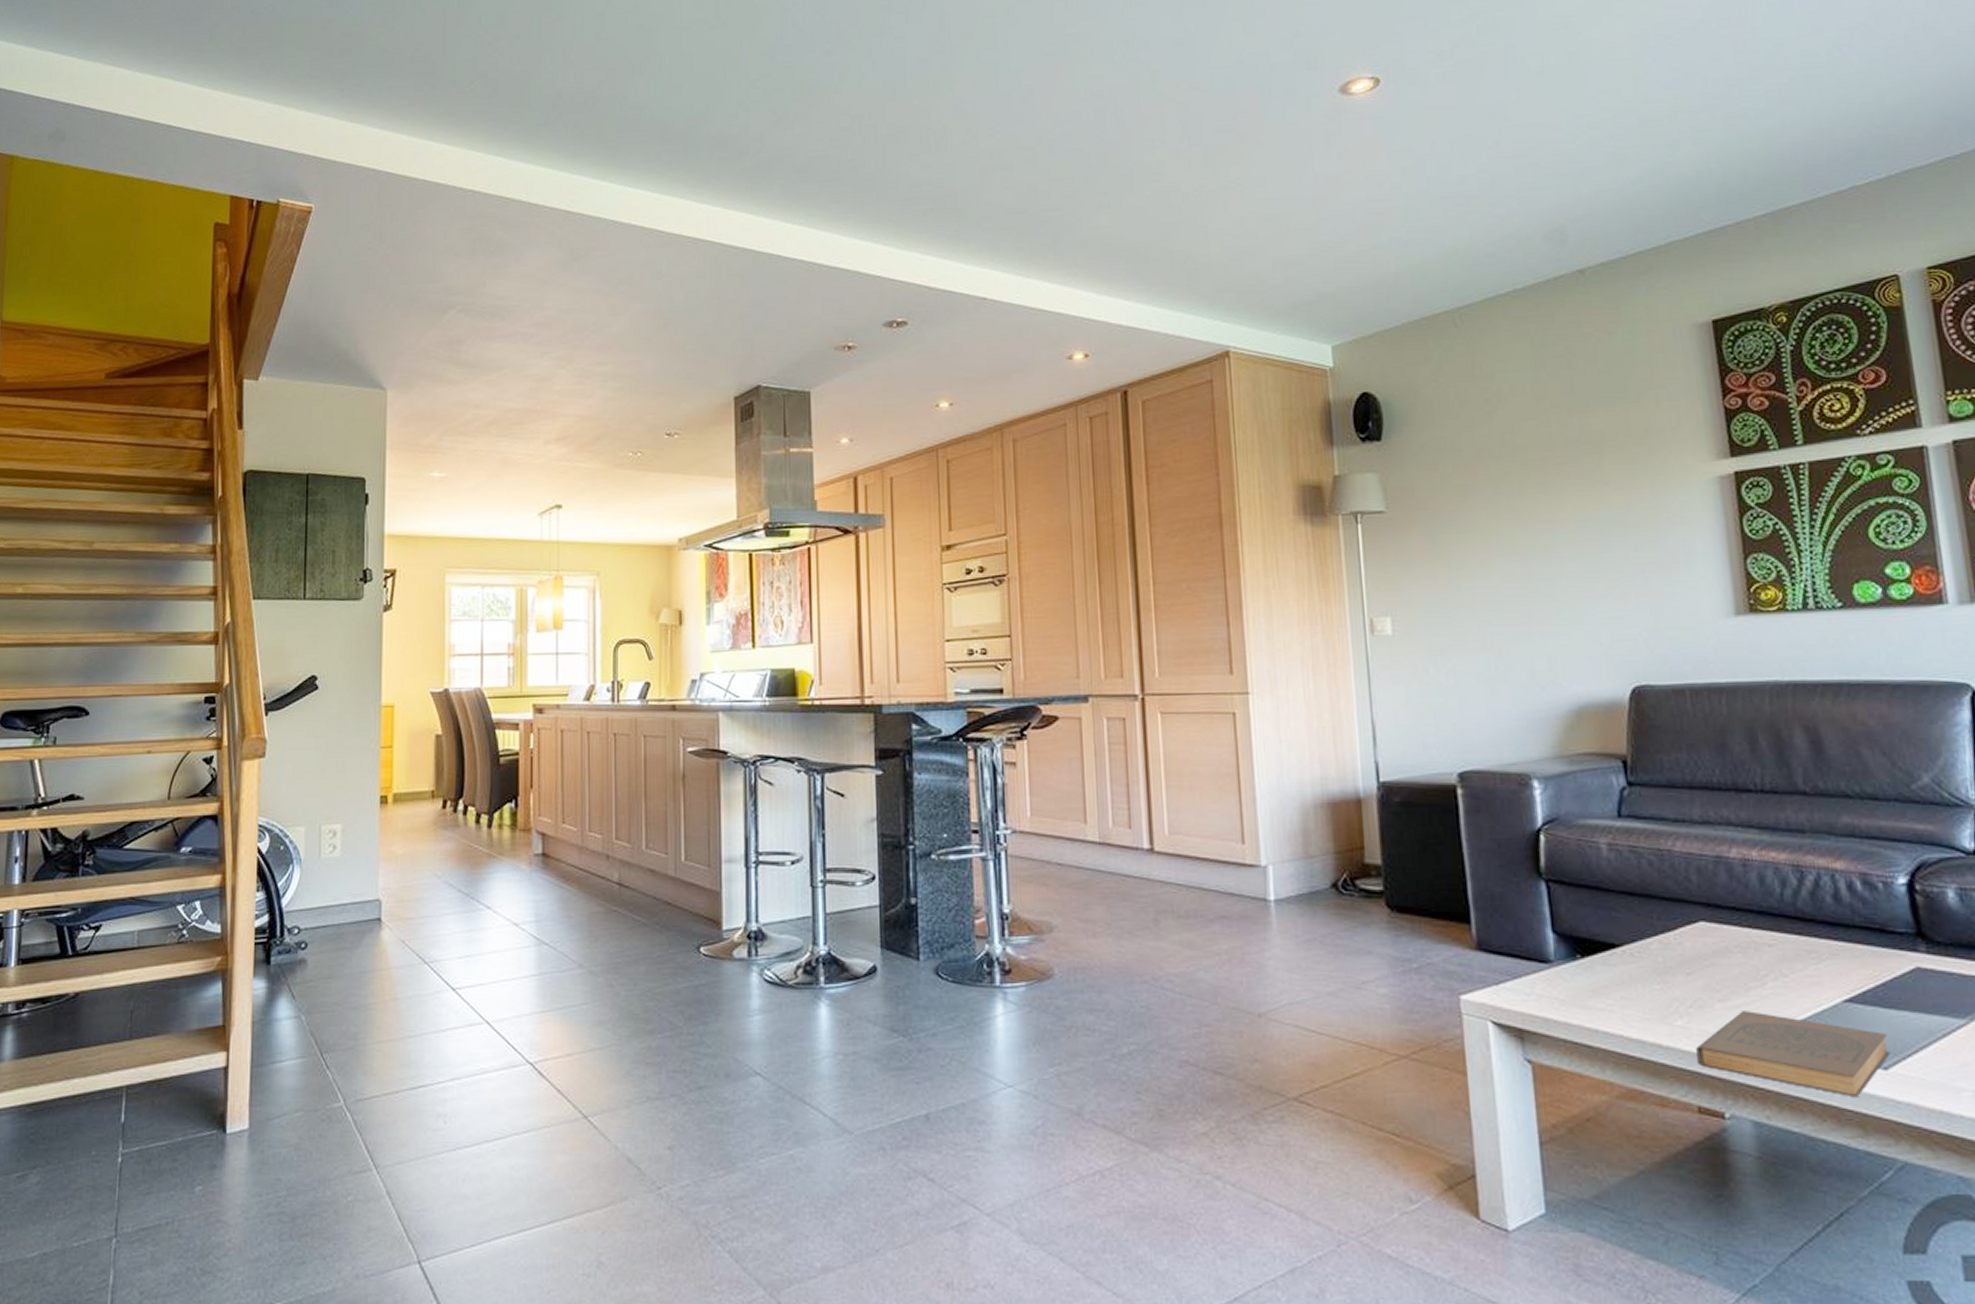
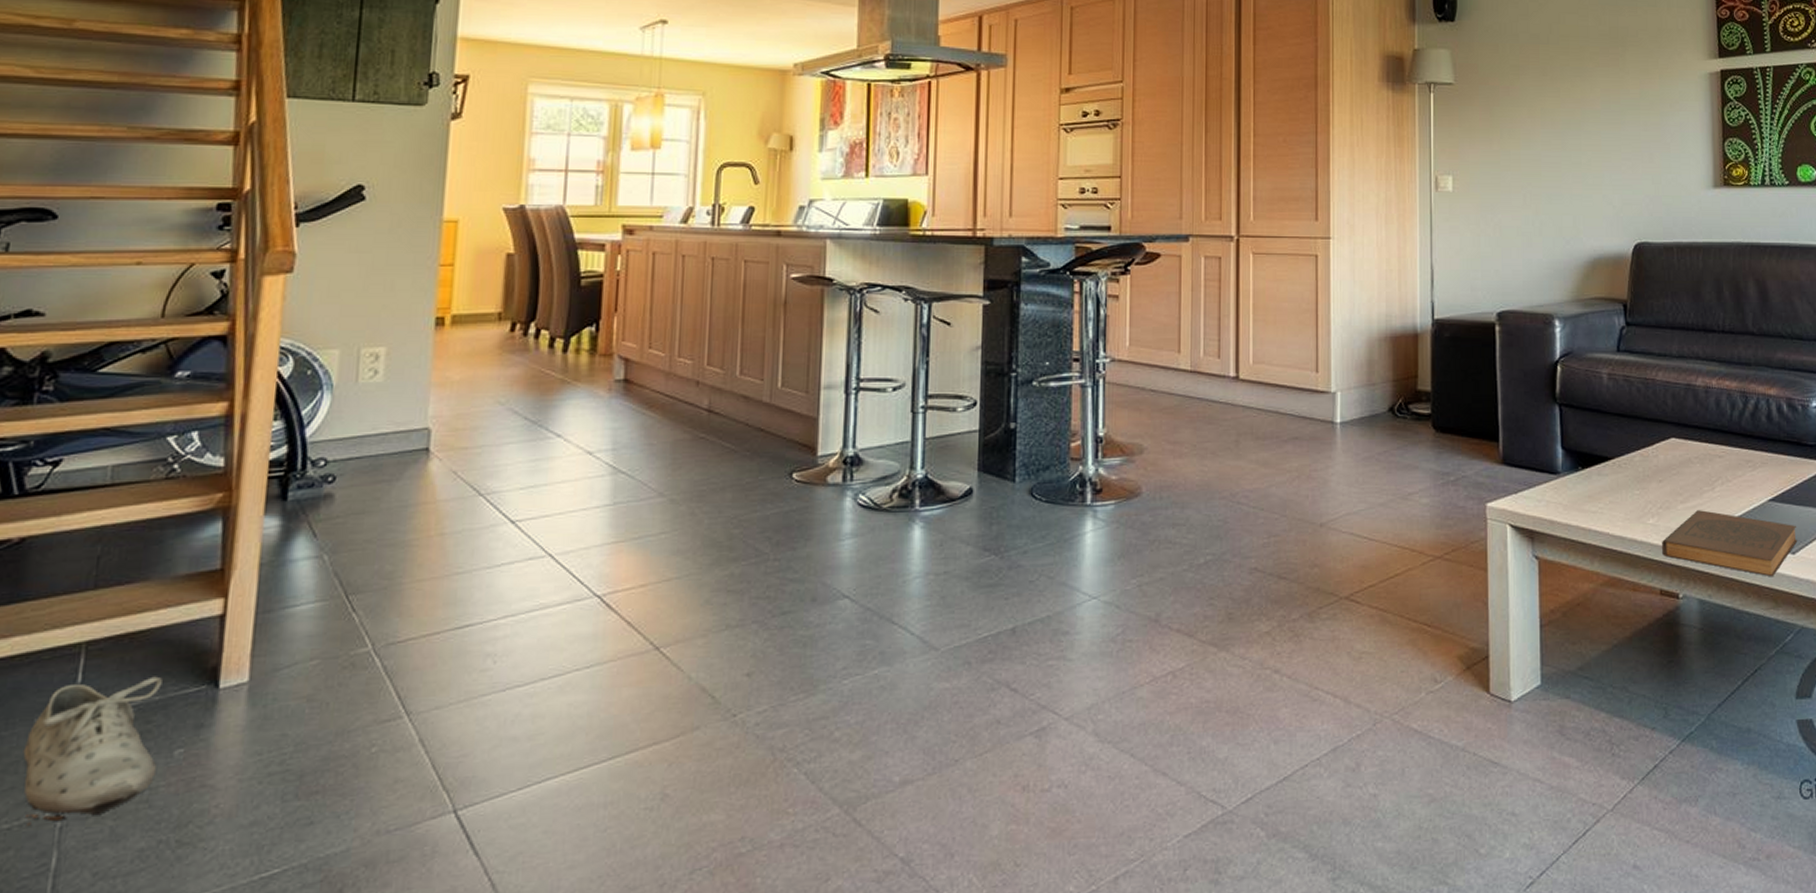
shoe: none [85,1119,183,1245] -> present [23,676,162,826]

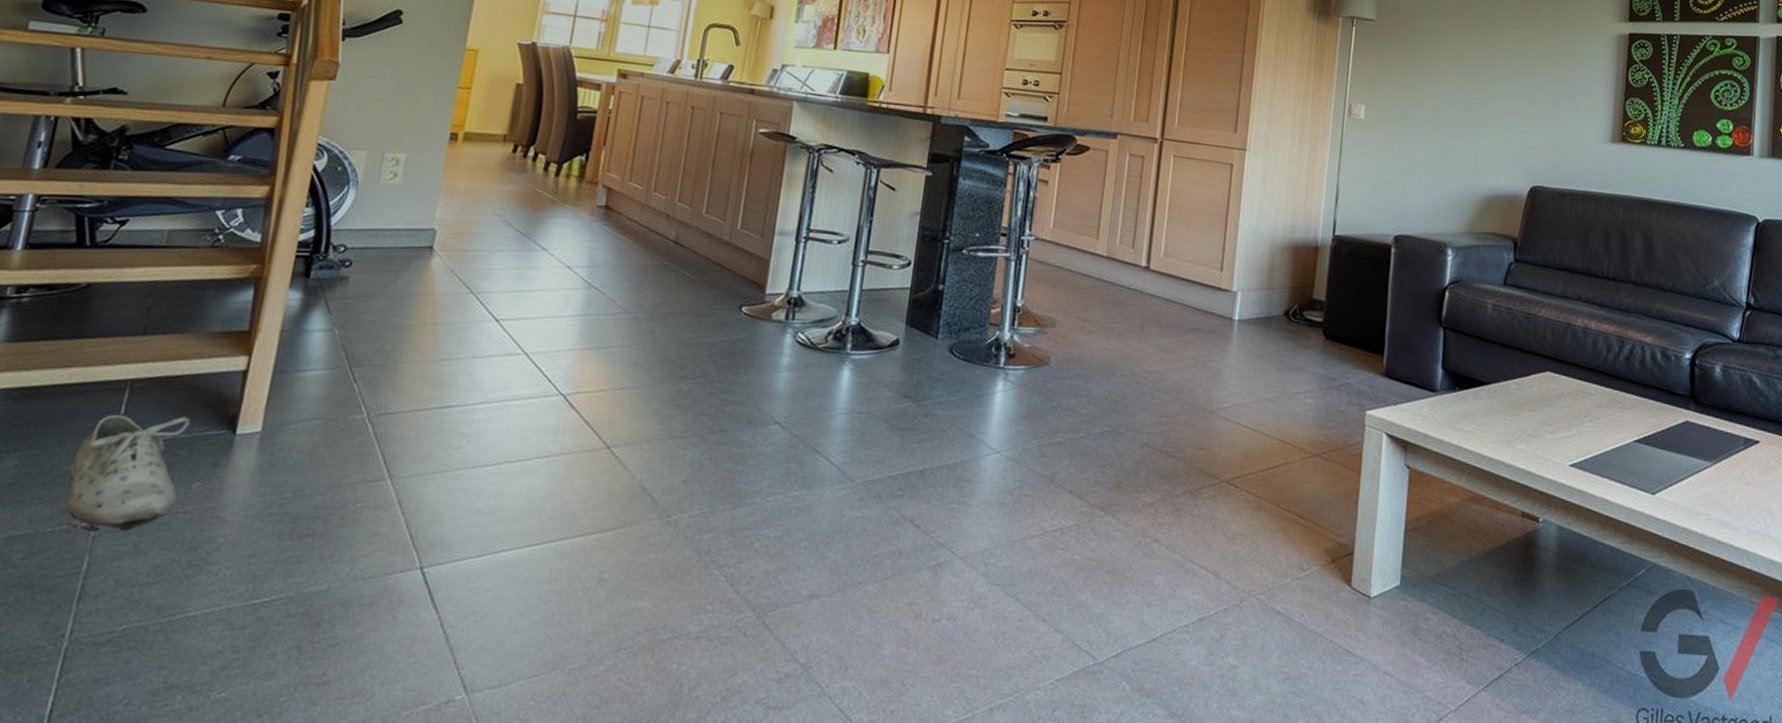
book: present [1662,510,1798,577] -> none [1527,442,1659,514]

